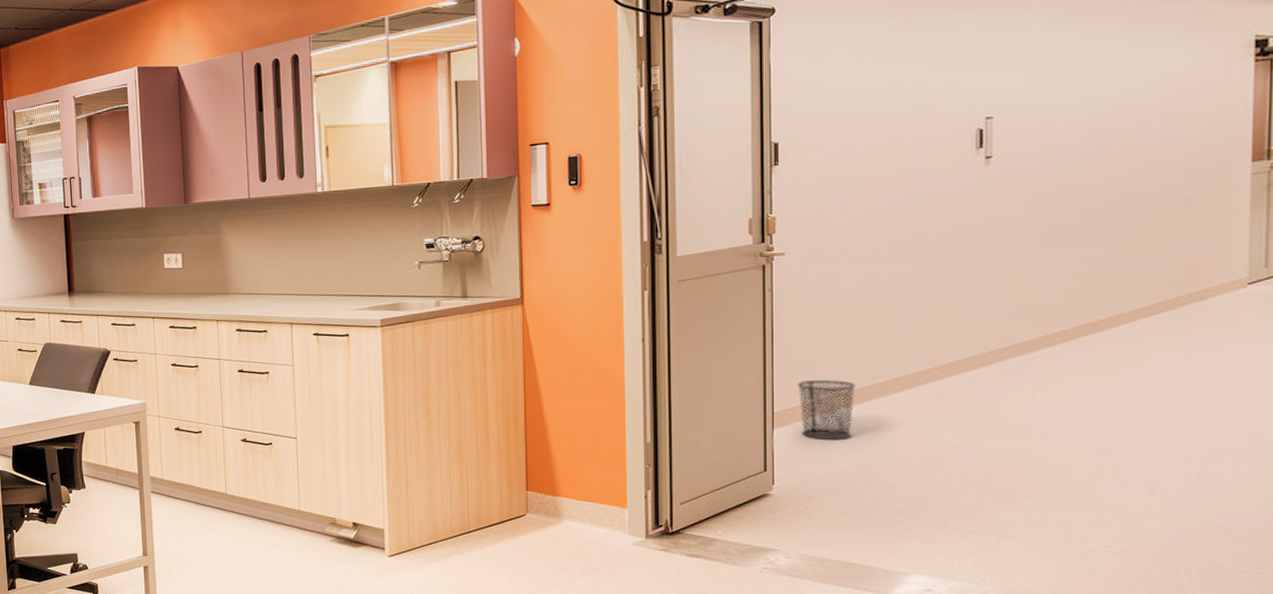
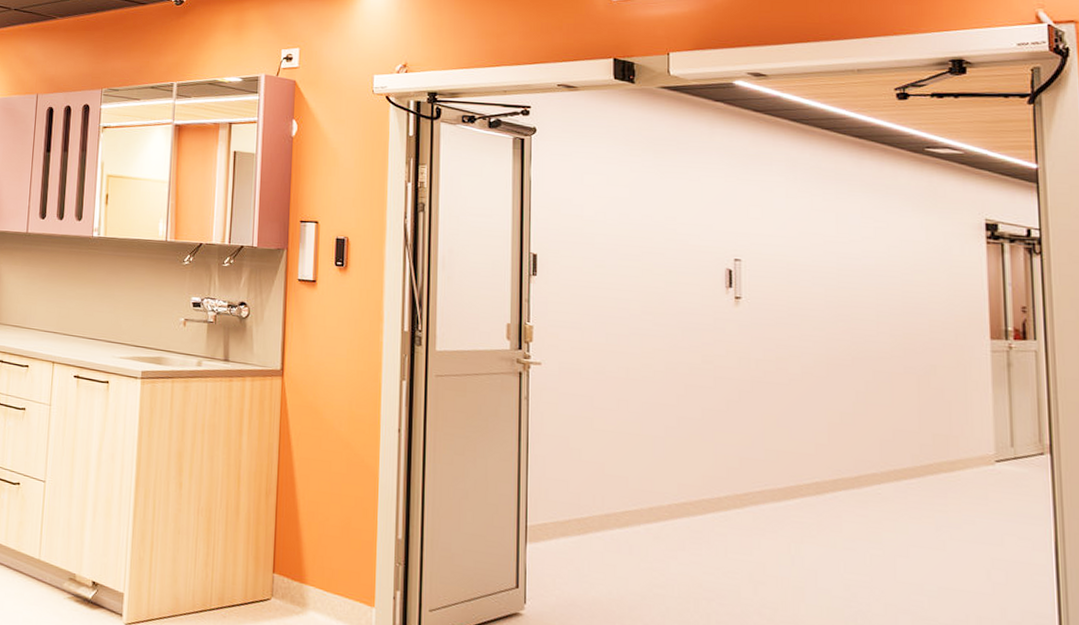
waste bin: present [797,379,856,441] -> none [551,496,610,566]

